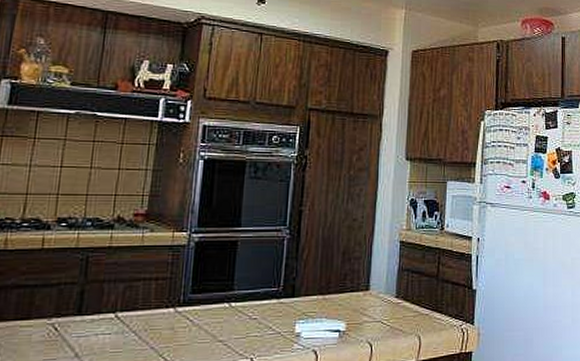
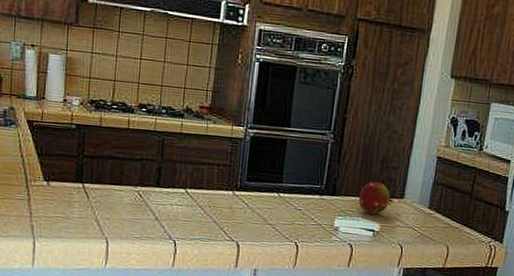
fruit: none [321,276,358,313] -> present [358,181,393,215]

